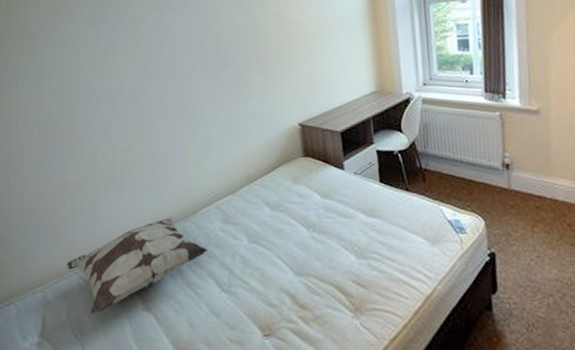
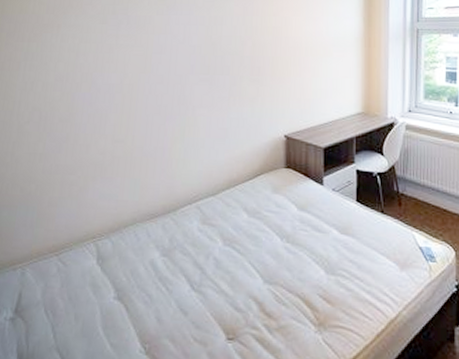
decorative pillow: present [67,217,207,315] -> none [48,211,183,297]

